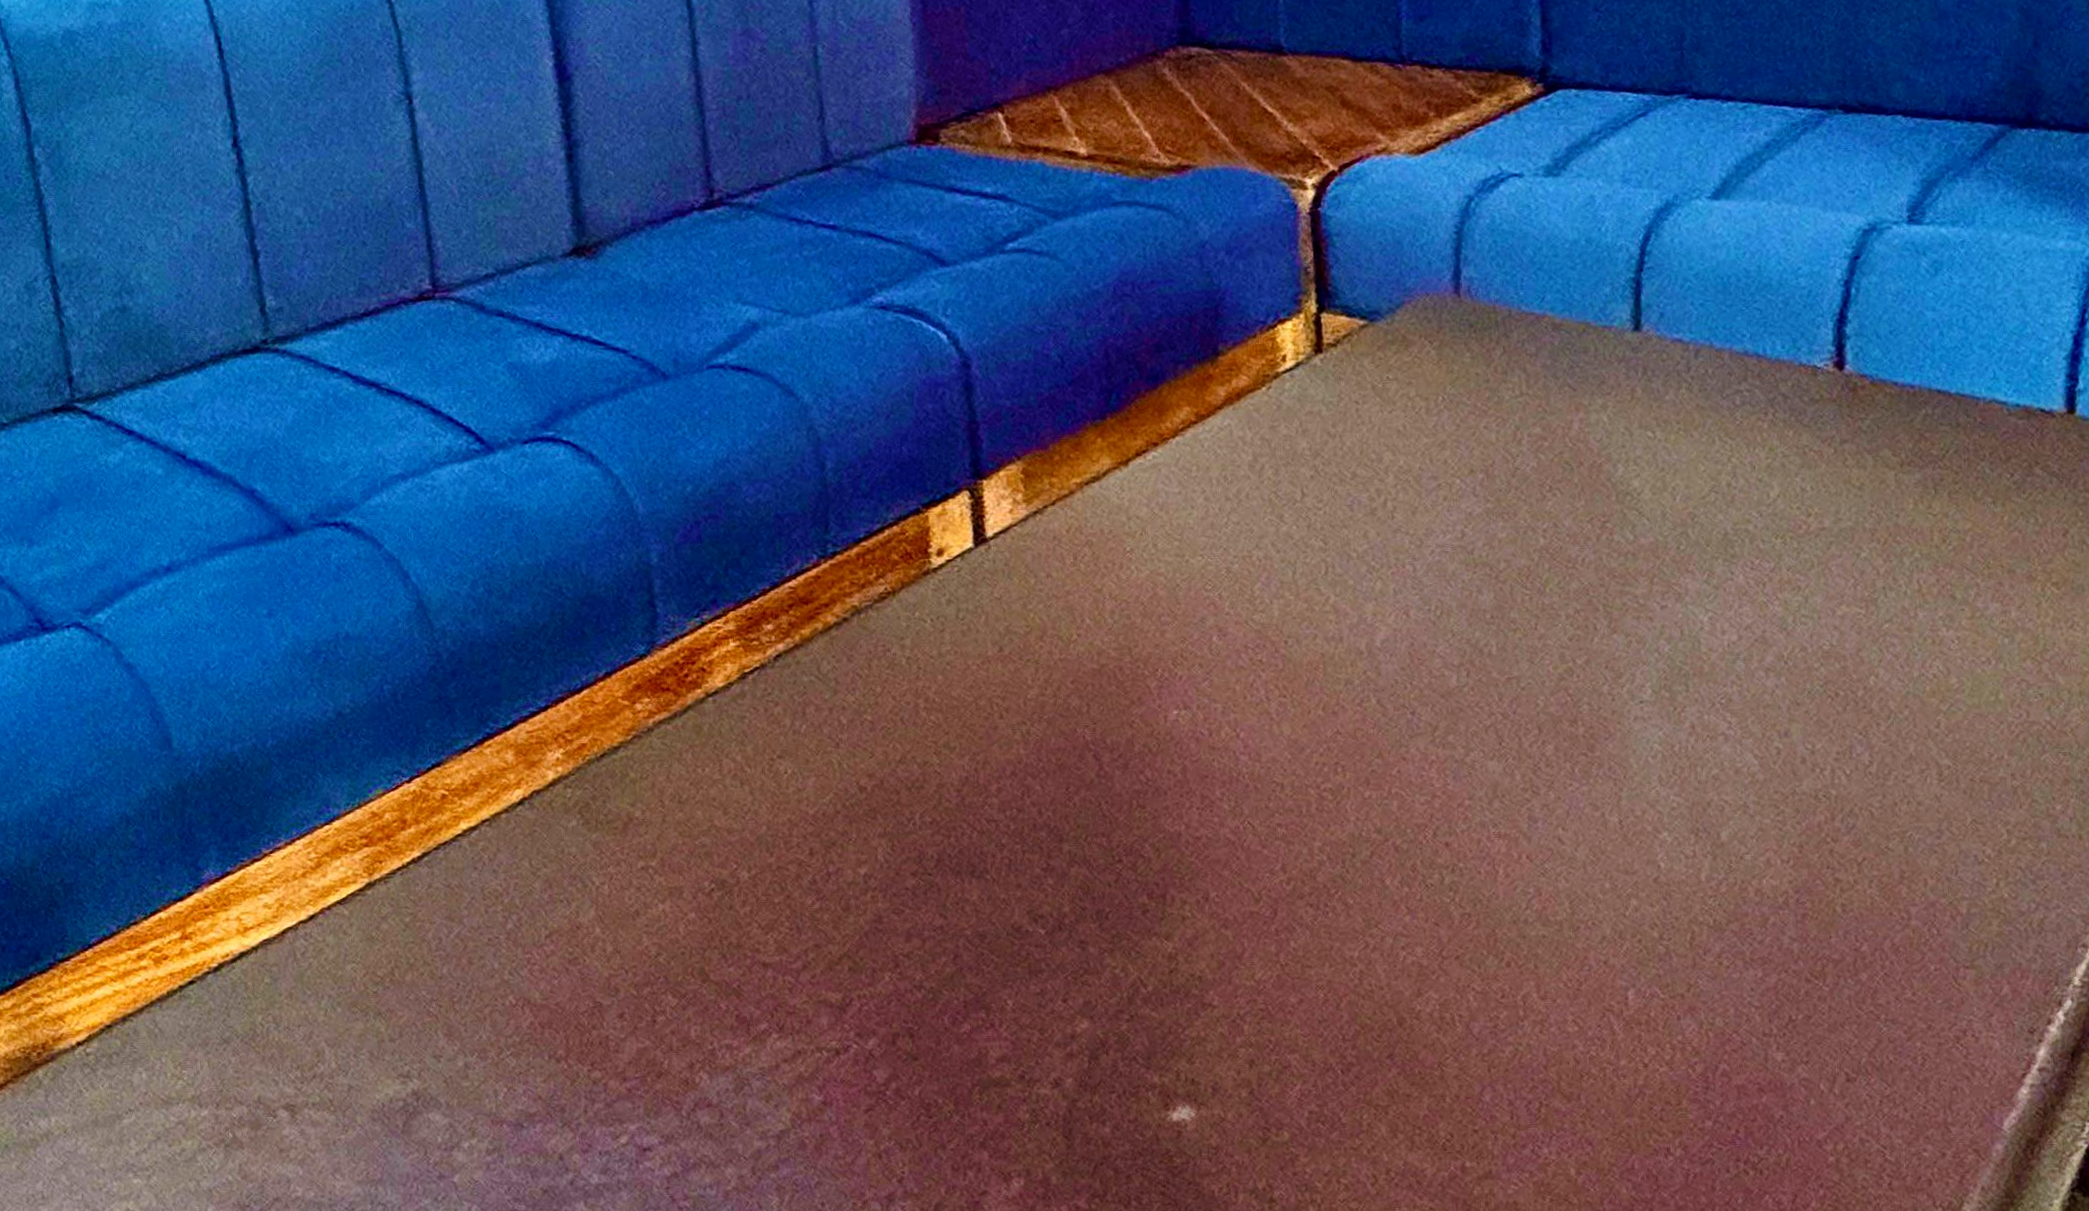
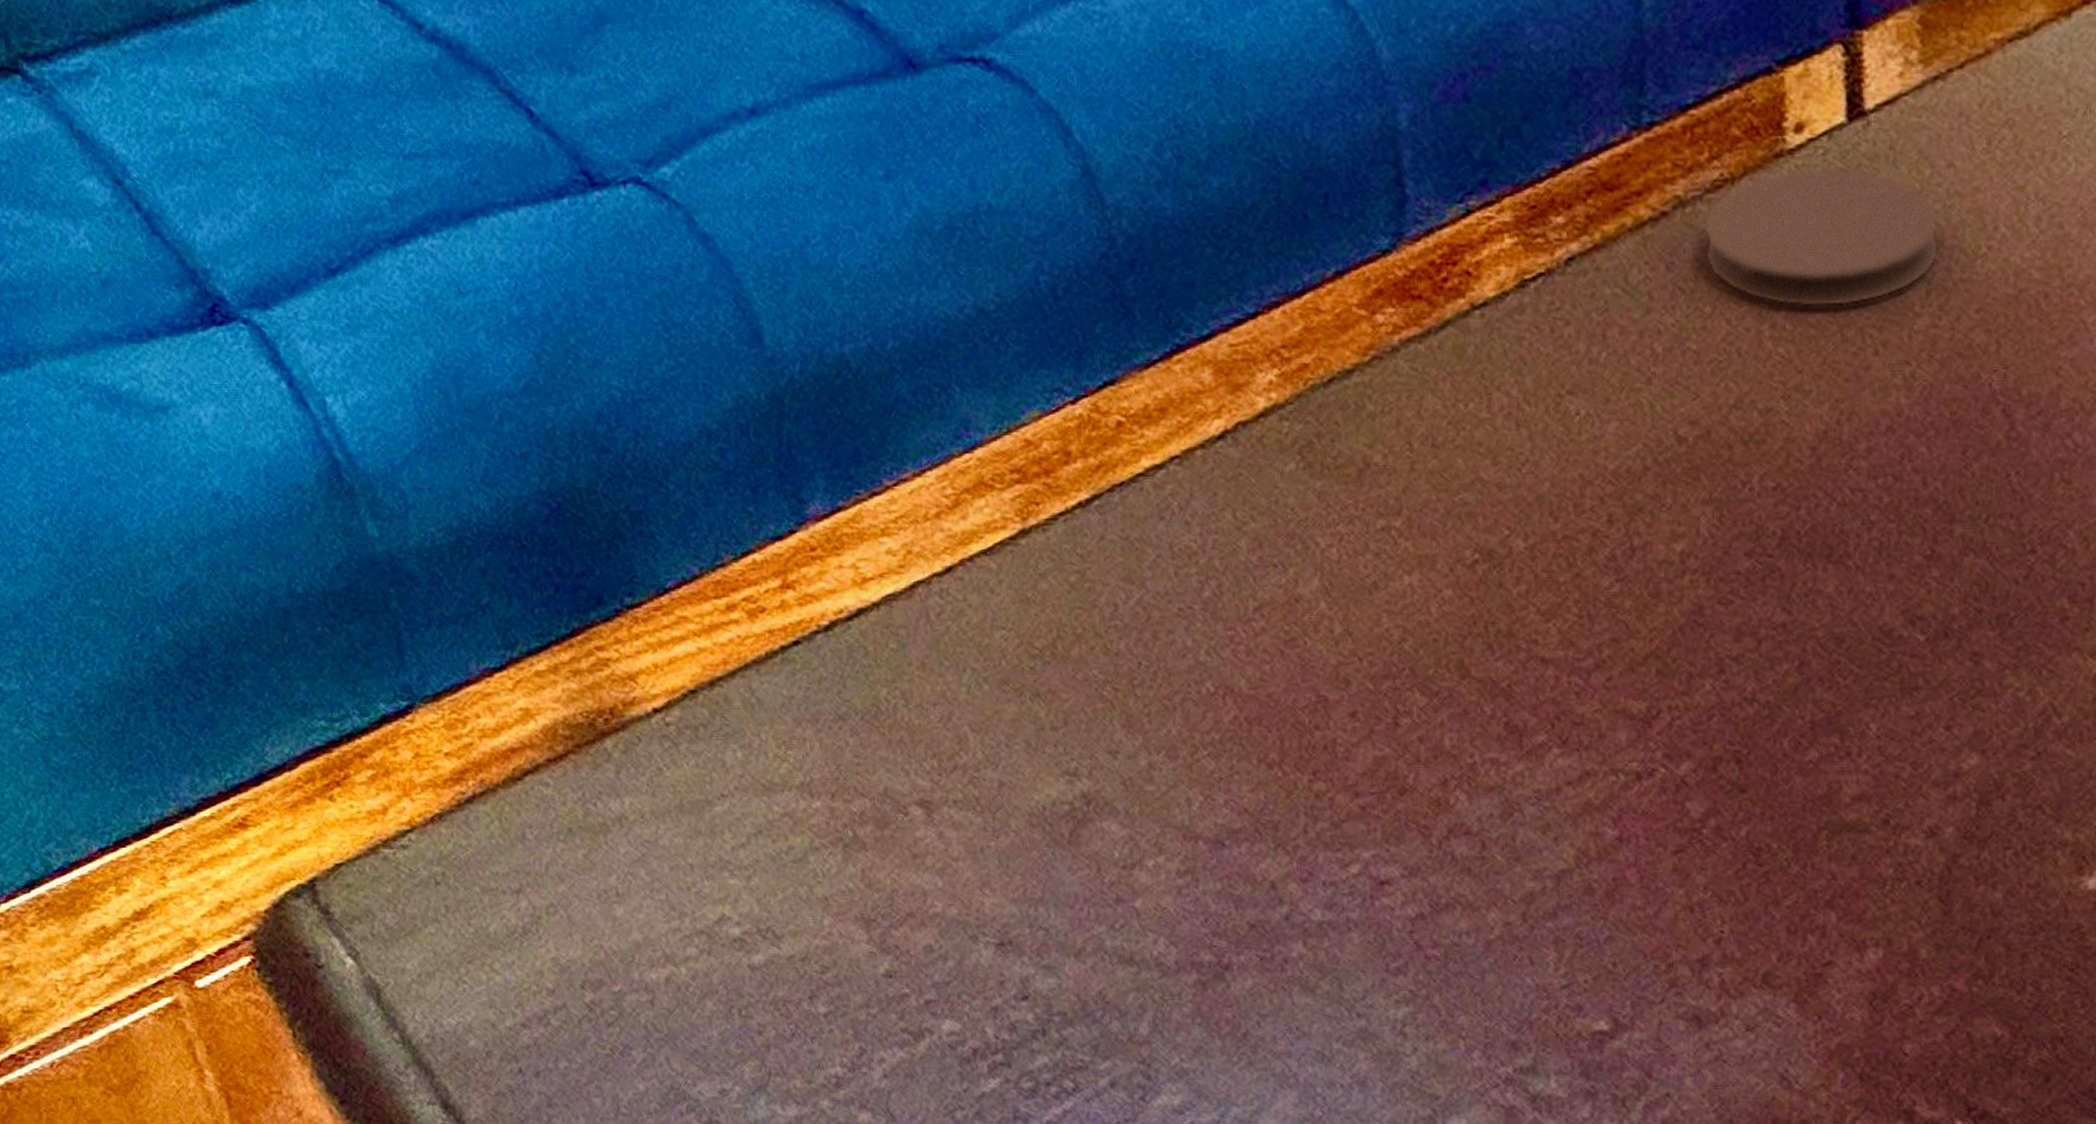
coaster: none [873,580,1044,685] -> present [1702,167,1941,308]

